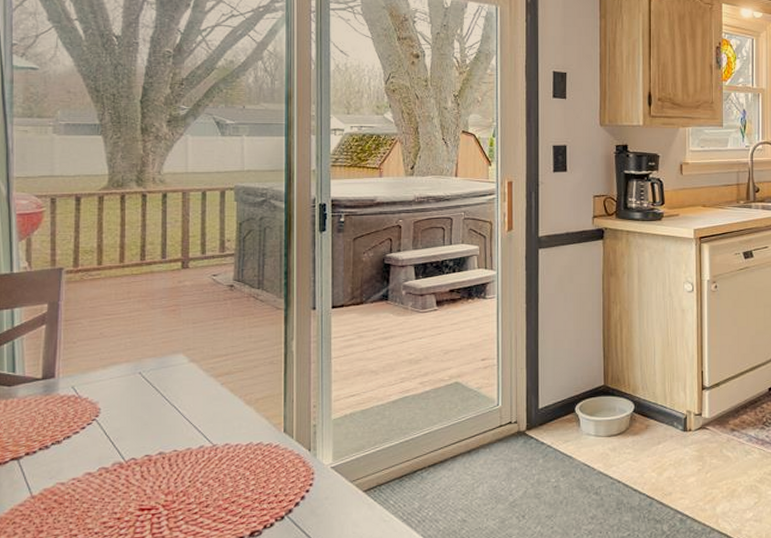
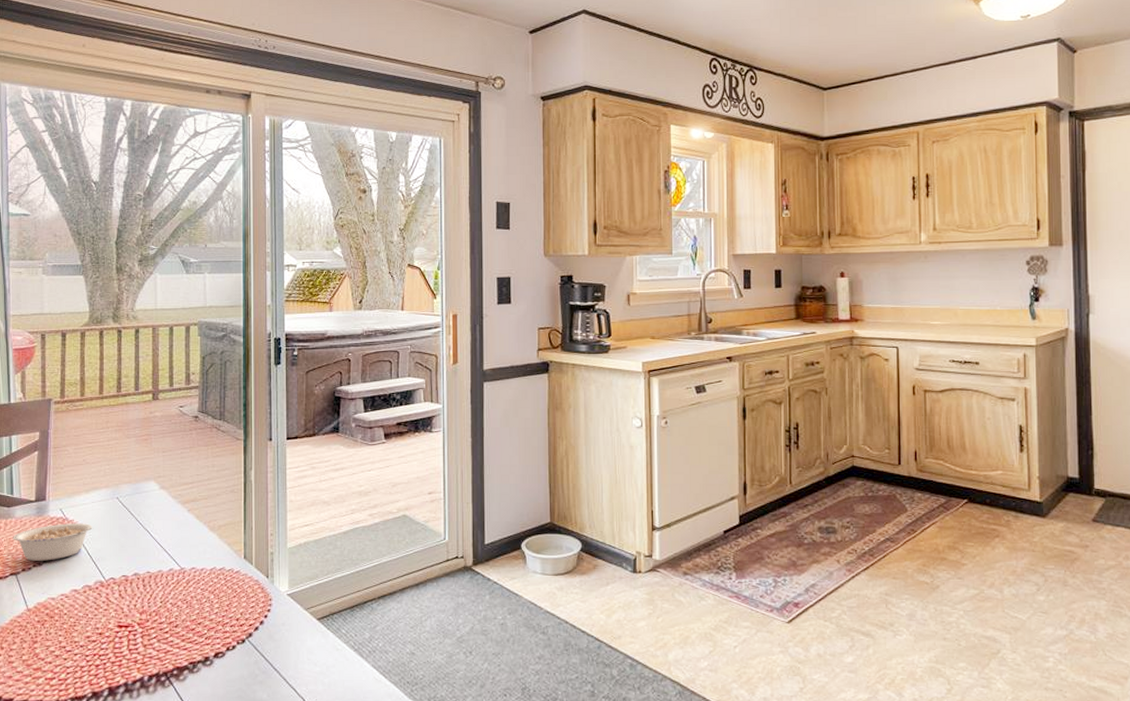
legume: none [14,401,111,444] -> present [13,523,93,561]

